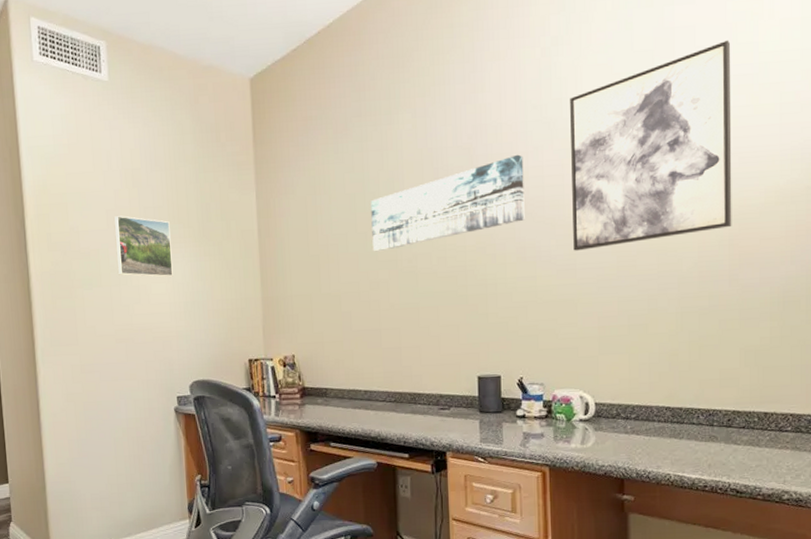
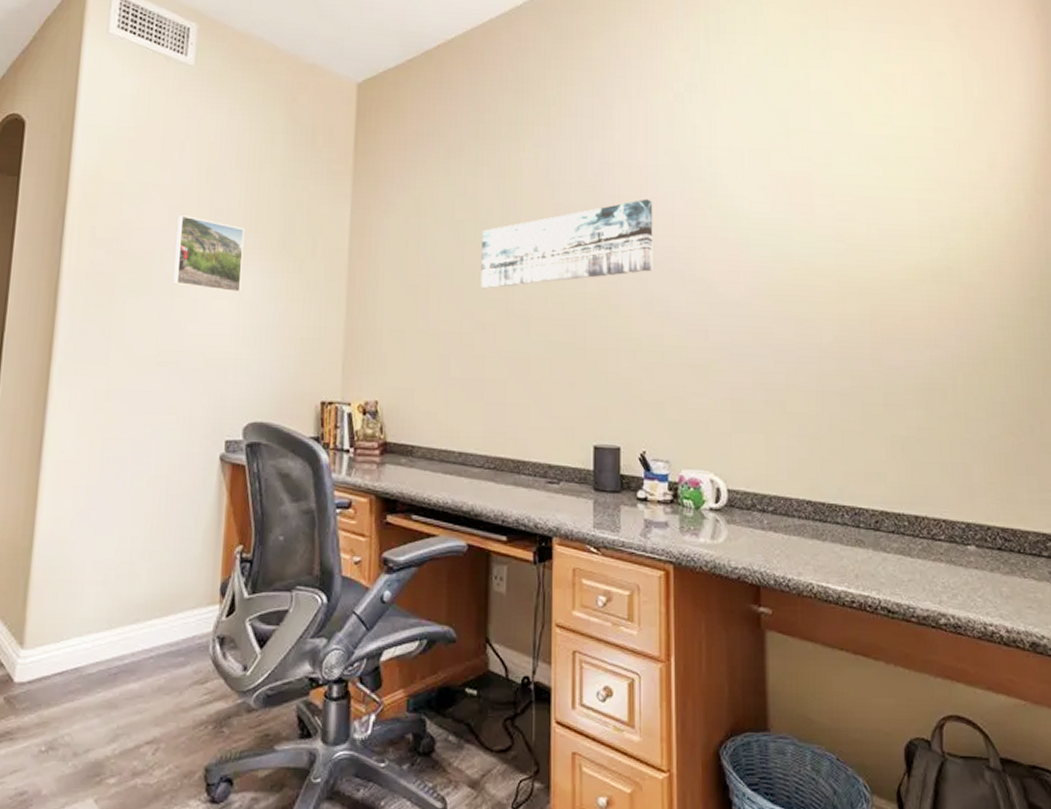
wall art: present [570,40,732,251] -> none [703,109,873,311]

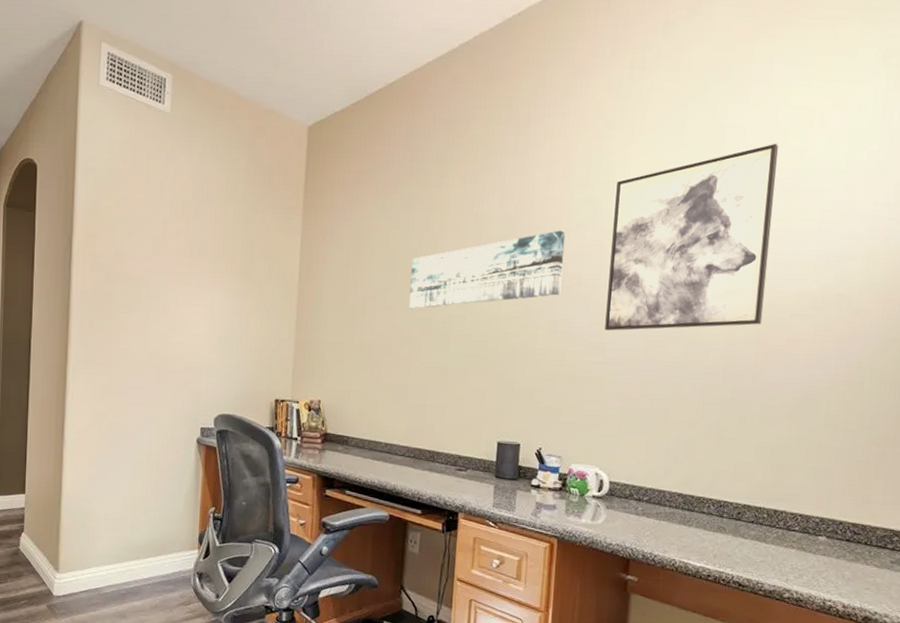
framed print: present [173,215,244,293] -> none [158,245,214,310]
wall art: none [703,109,873,311] -> present [605,143,779,331]

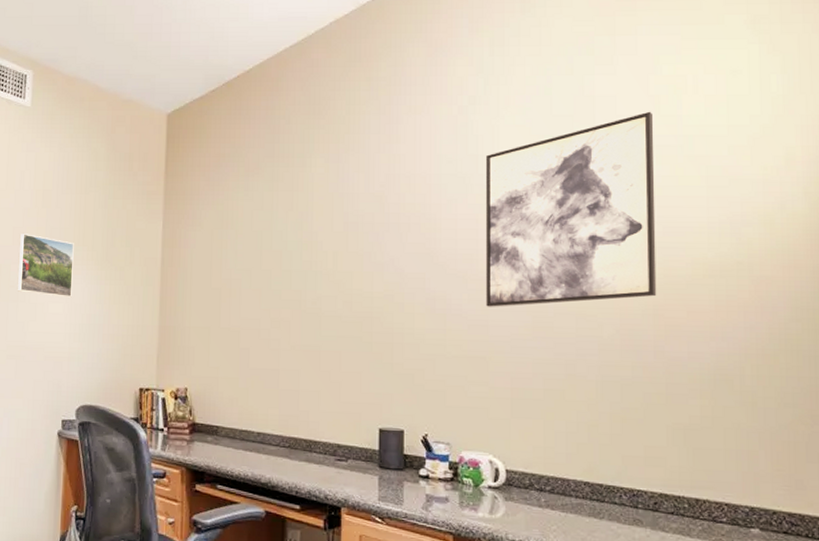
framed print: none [158,245,214,310] -> present [18,234,74,298]
wall art: present [409,230,566,309] -> none [276,206,436,291]

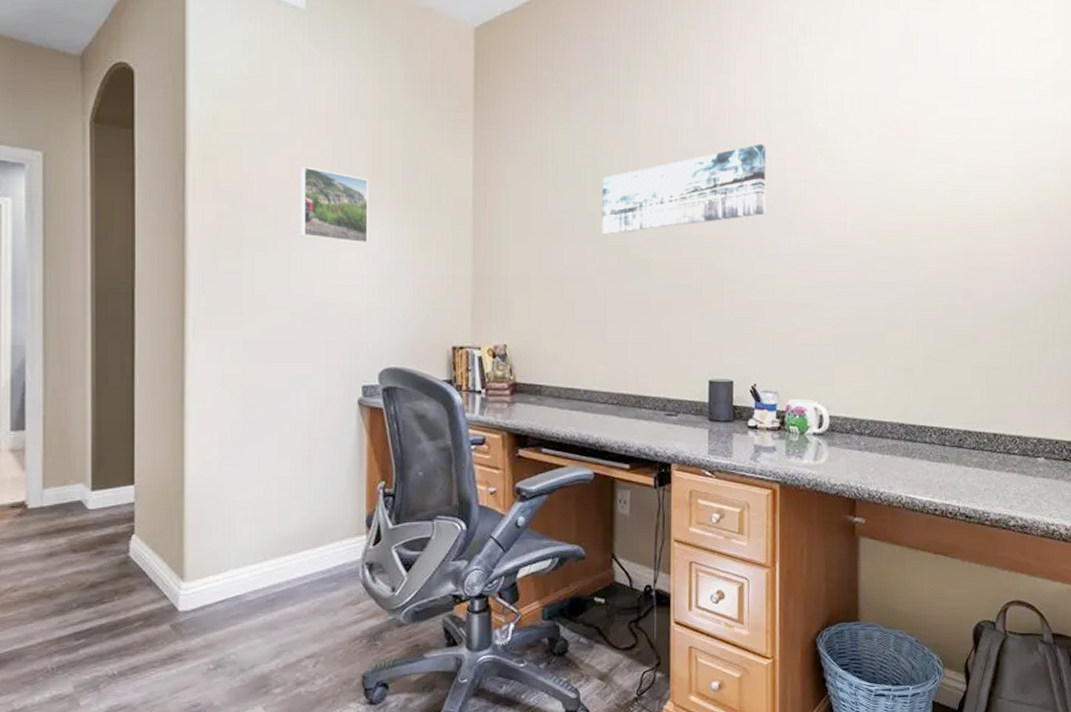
wall art: none [276,206,436,291] -> present [602,143,766,235]
wall art: present [486,111,657,307] -> none [813,51,971,252]

